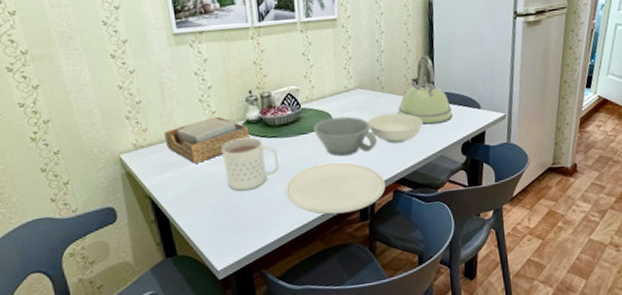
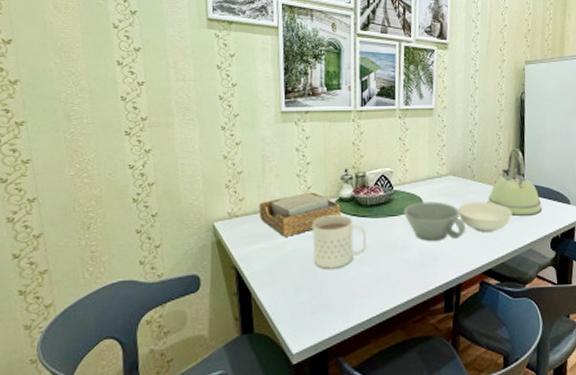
plate: present [285,162,386,215] -> none [371,247,473,303]

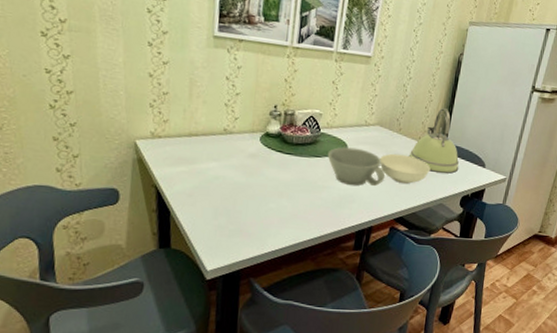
napkin holder: present [259,192,341,237] -> none [183,122,267,164]
mug: present [312,215,366,269] -> none [234,148,289,199]

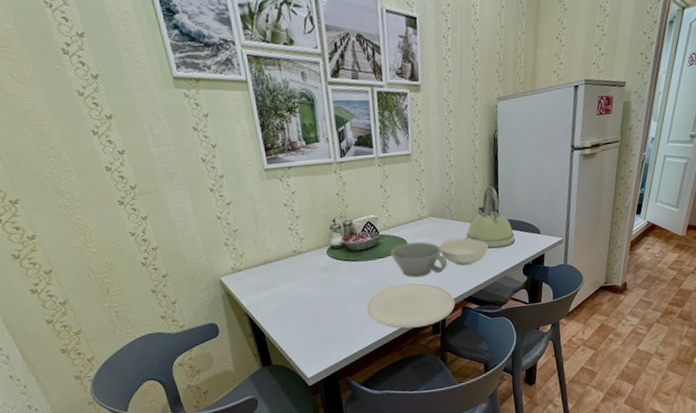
plate: none [288,188,385,240] -> present [366,282,456,329]

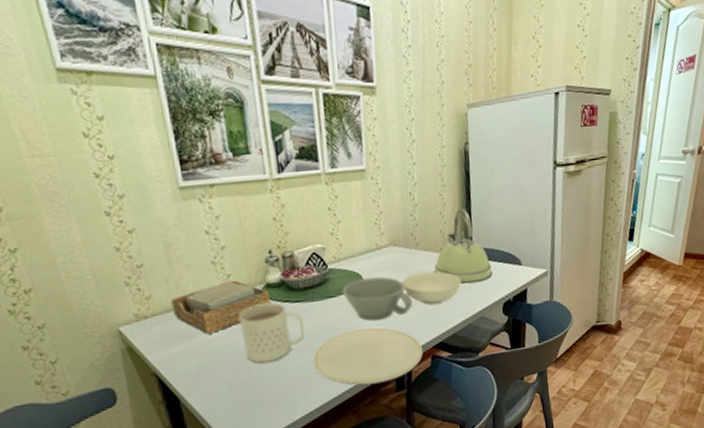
napkin holder: none [258,242,334,284] -> present [171,280,271,334]
mug: none [309,261,360,309] -> present [239,302,305,364]

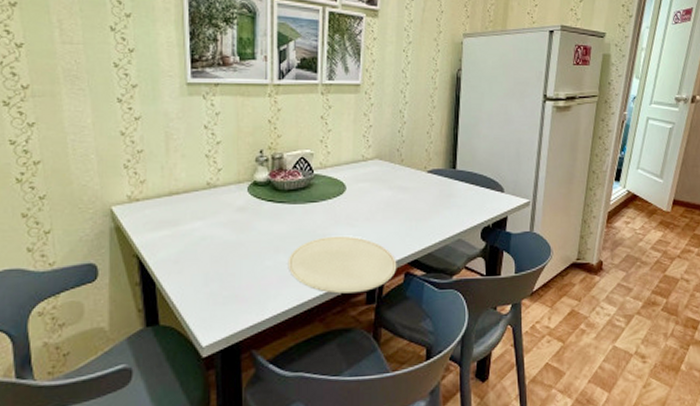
napkin holder: present [171,280,271,334] -> none [162,174,255,223]
mug: present [239,302,305,364] -> none [223,200,283,258]
cup: present [341,276,413,321] -> none [324,187,392,229]
bowl: present [402,271,462,305] -> none [383,188,442,221]
kettle: present [433,208,493,284] -> none [415,130,474,204]

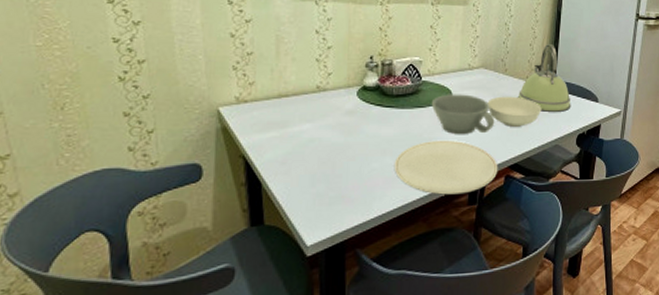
cup: none [324,187,392,229] -> present [431,94,495,134]
bowl: none [383,188,442,221] -> present [487,96,542,127]
kettle: none [415,130,474,204] -> present [517,43,571,112]

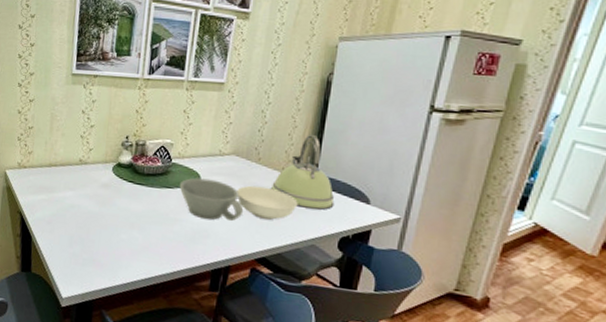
plate: present [394,140,498,195] -> none [140,221,244,279]

